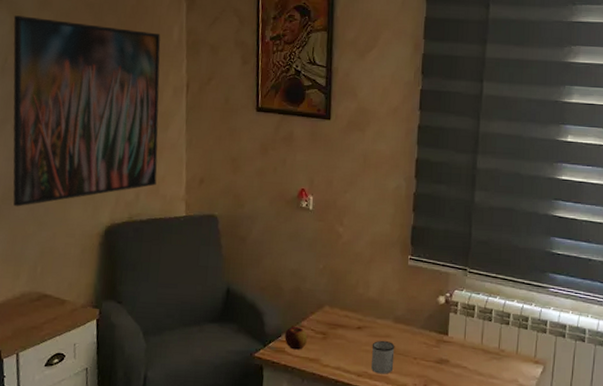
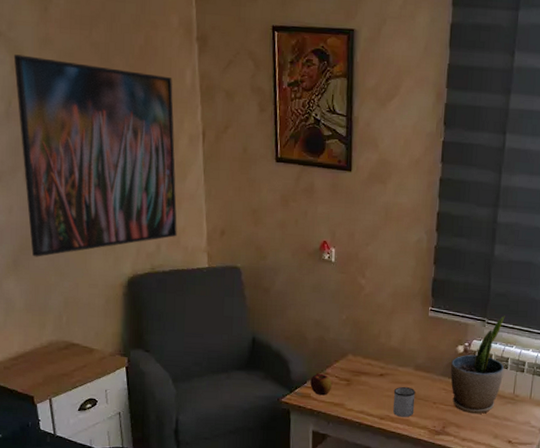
potted plant: none [431,264,488,370] -> present [450,315,505,414]

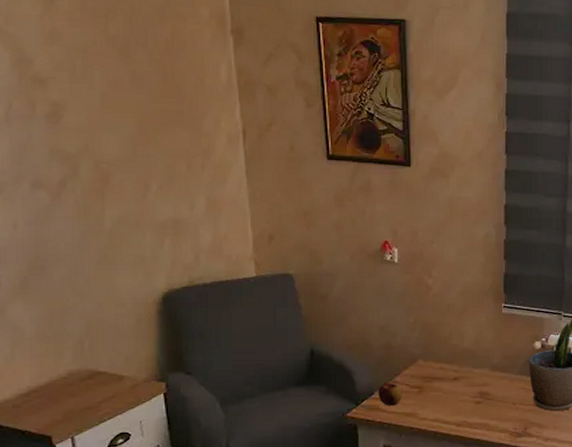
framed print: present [13,54,177,257] -> none [13,51,218,277]
mug: present [393,386,416,418] -> none [469,389,493,422]

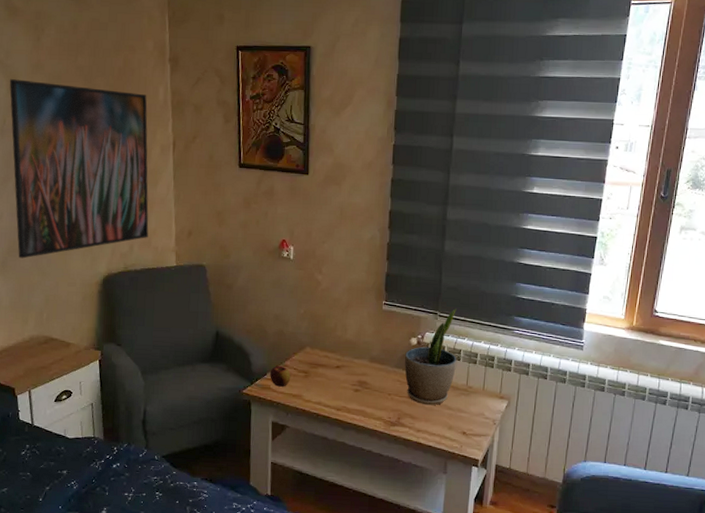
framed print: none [13,51,218,277] -> present [9,79,149,259]

